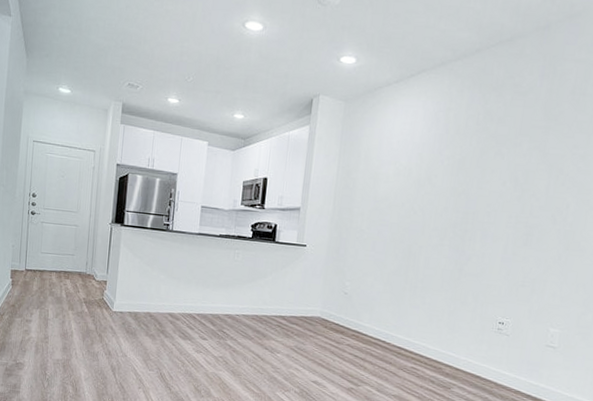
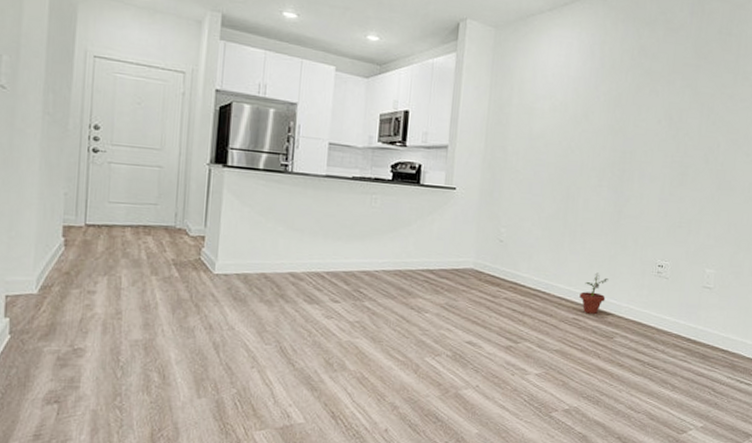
potted plant: none [418,326,448,365] -> present [579,272,609,314]

